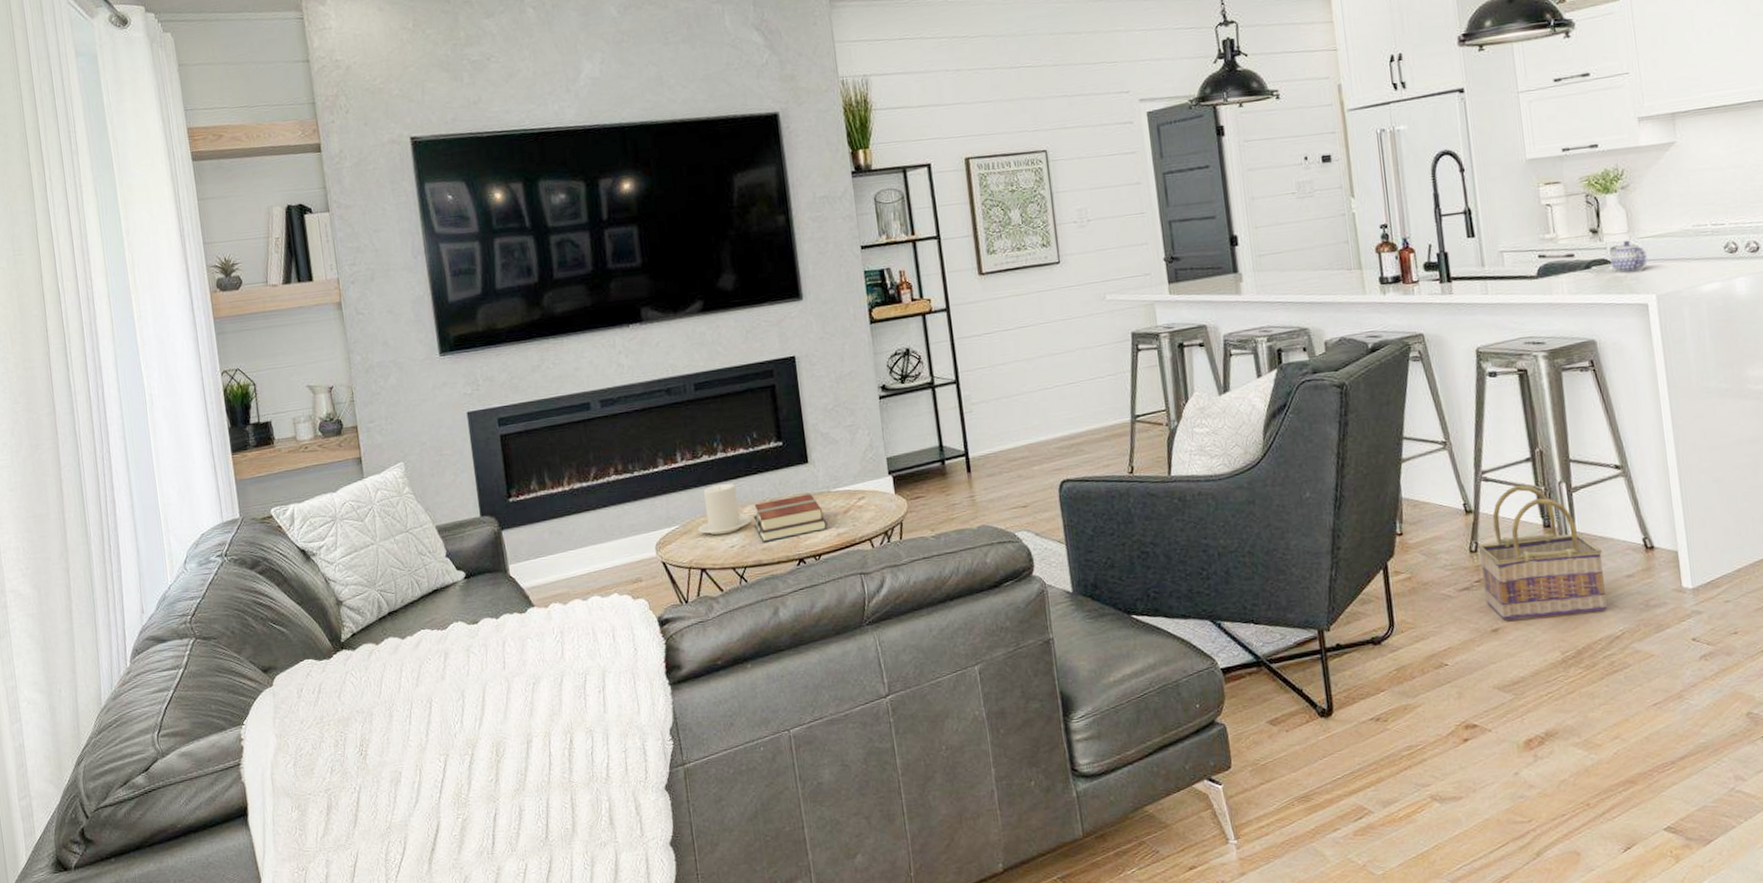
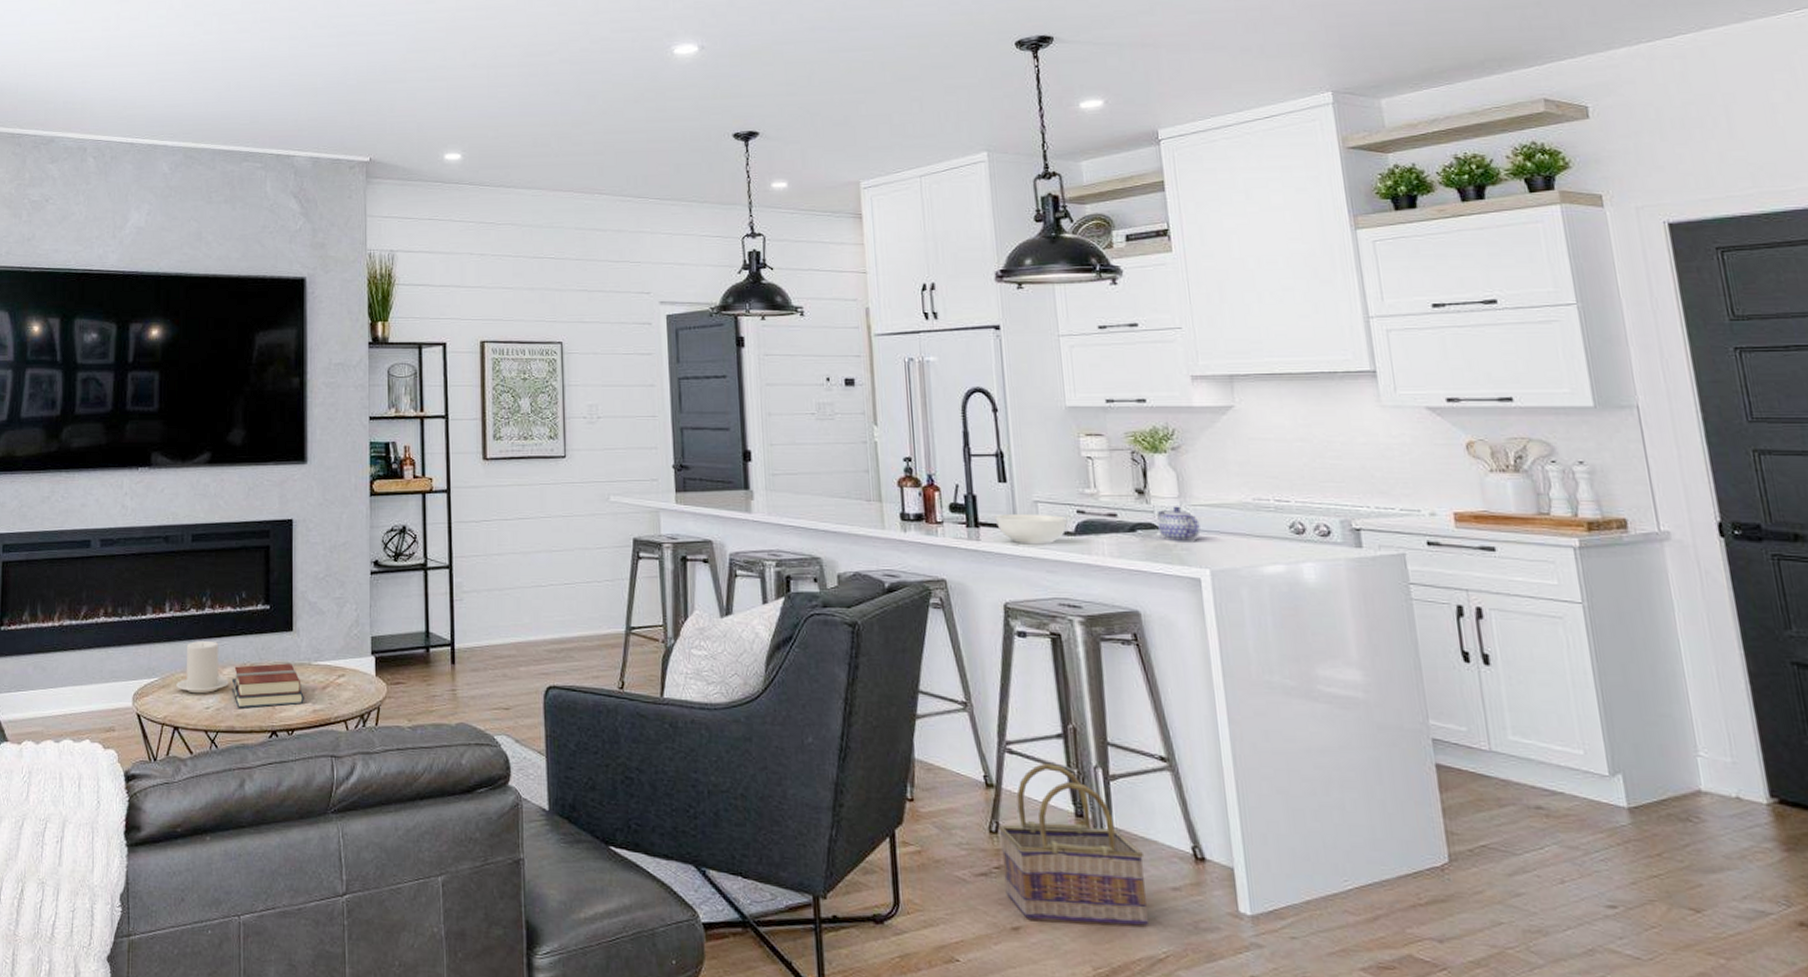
bowl: none [1465,262,1531,293] -> present [995,513,1068,545]

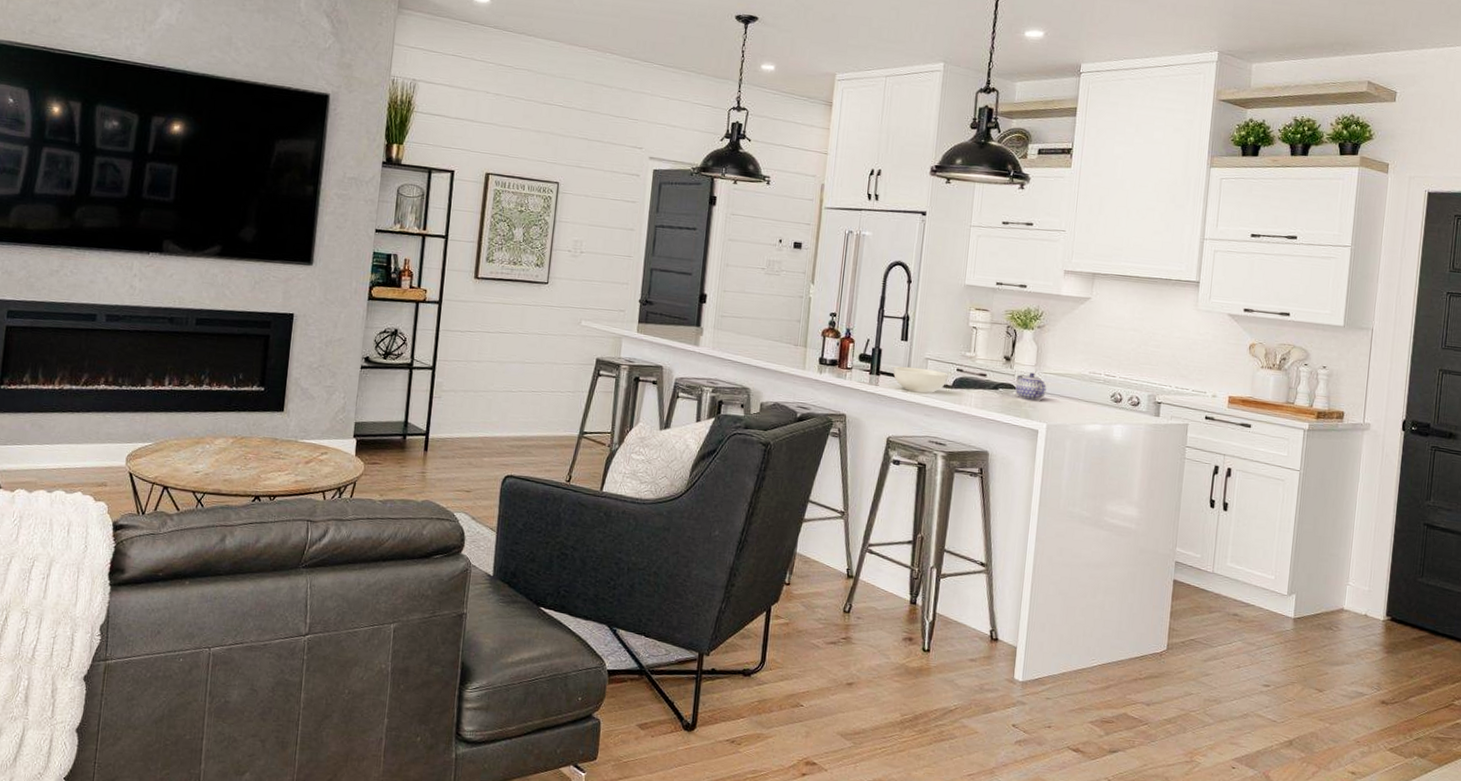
candle: present [176,640,229,694] -> none [169,413,219,460]
books: present [231,663,304,708] -> none [221,438,288,475]
basket: present [998,762,1148,927] -> none [847,561,955,686]

